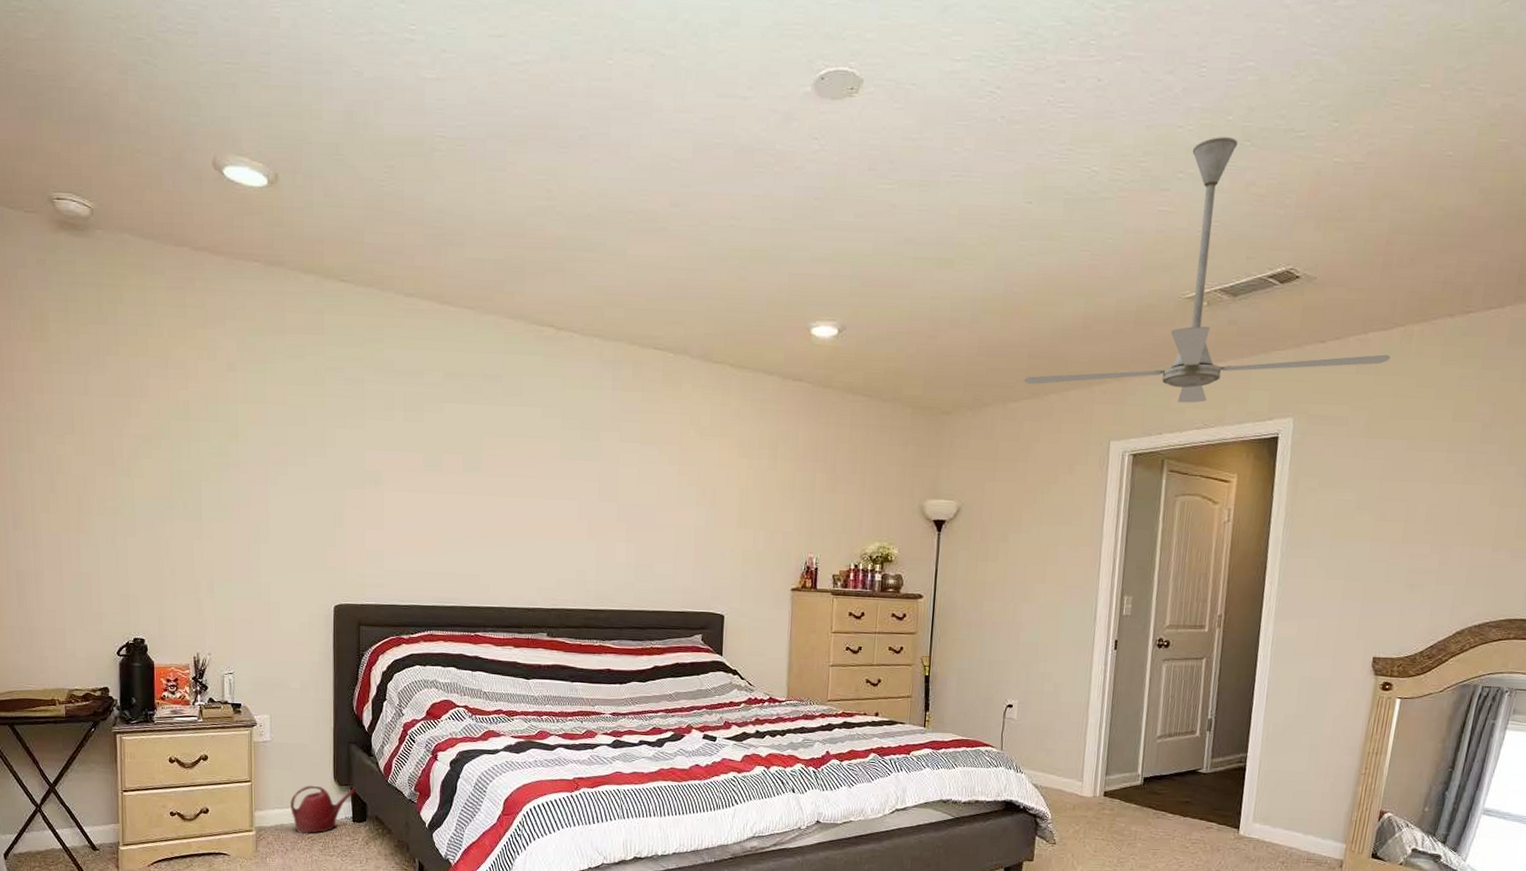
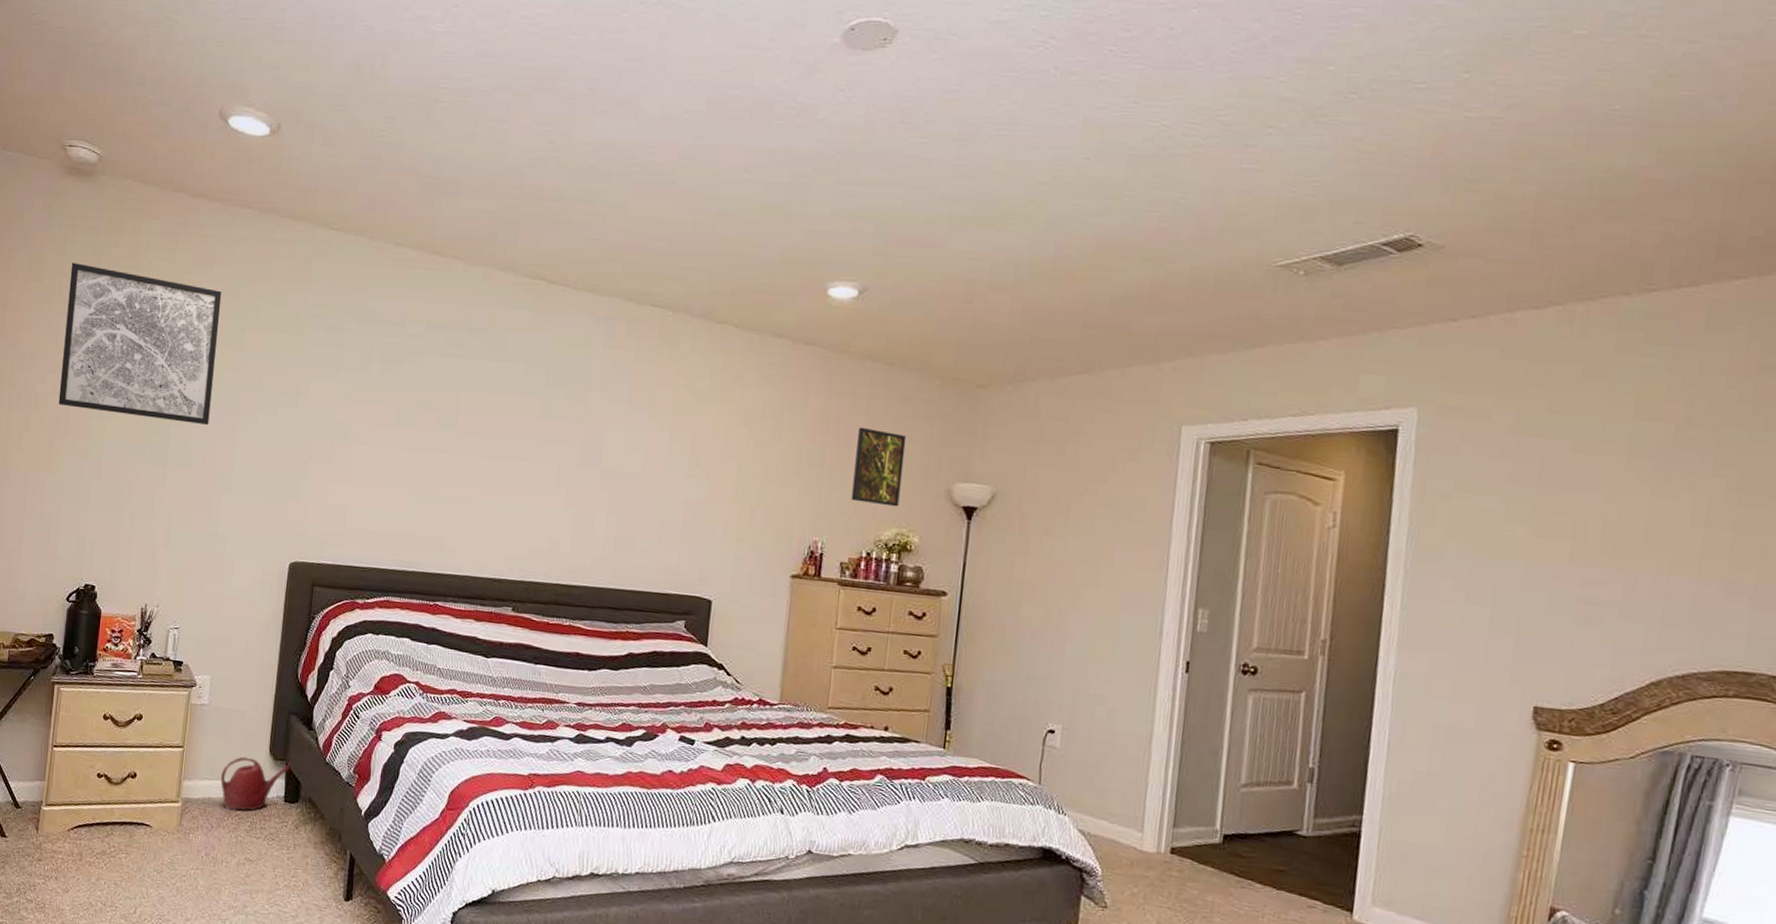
wall art: none [76,321,239,478] -> present [58,262,222,425]
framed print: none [839,454,885,524] -> present [851,427,907,507]
ceiling fan: present [1024,137,1391,403] -> none [1076,89,1546,386]

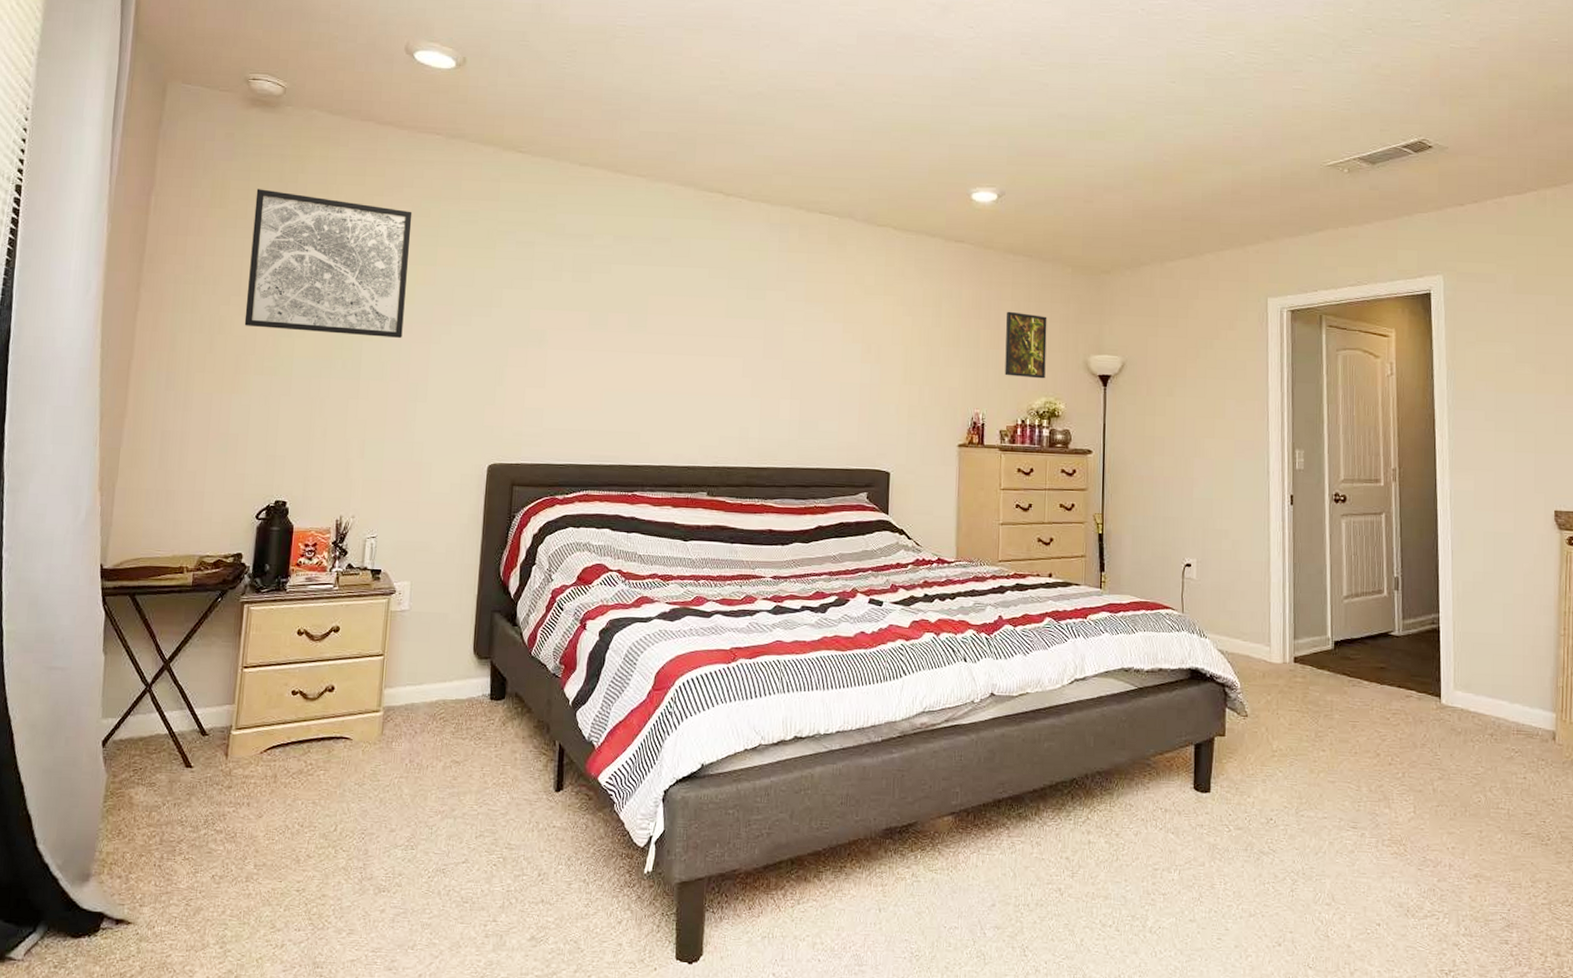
watering can: present [220,756,292,811] -> none [423,658,497,714]

